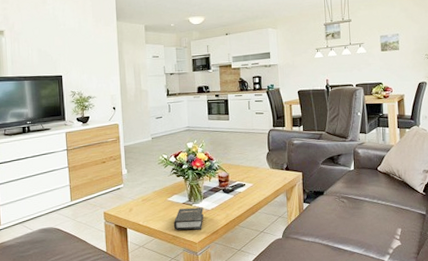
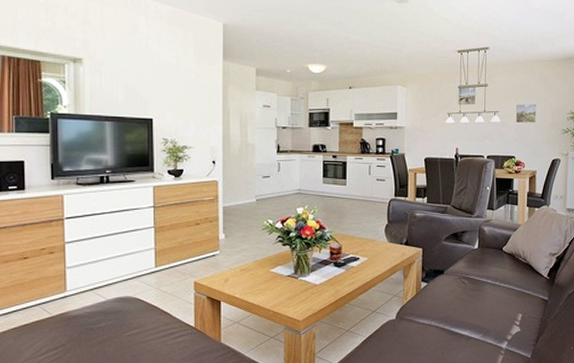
hardback book: present [173,207,204,230] -> none [275,281,310,306]

